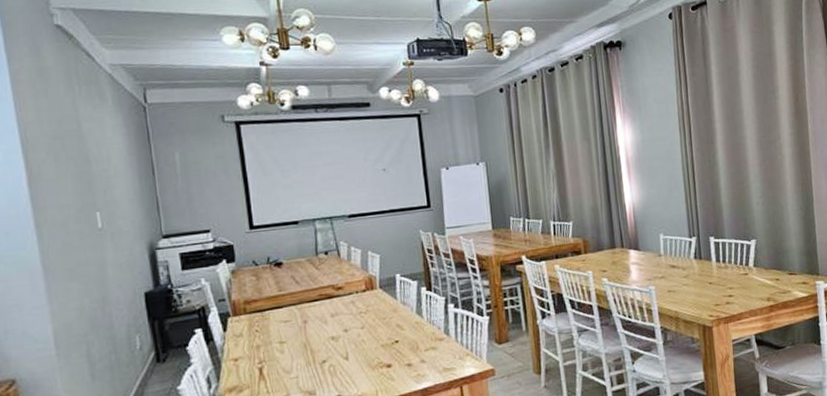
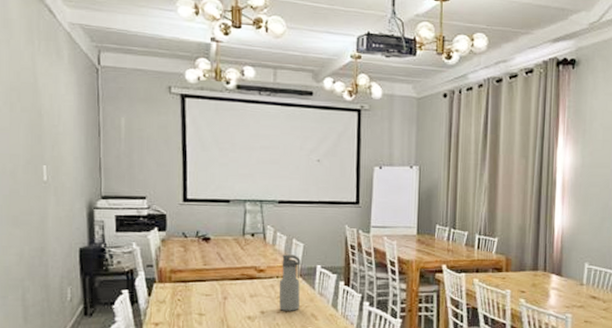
water bottle: none [359,267,383,326] -> present [279,254,301,311]

